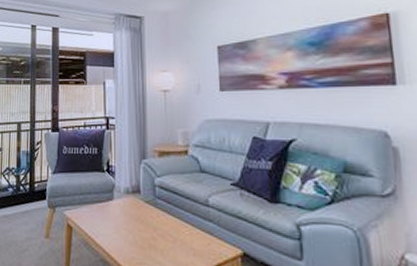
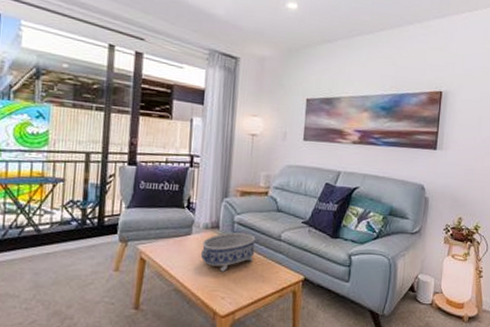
decorative bowl: none [124,197,181,242] -> present [200,232,256,272]

